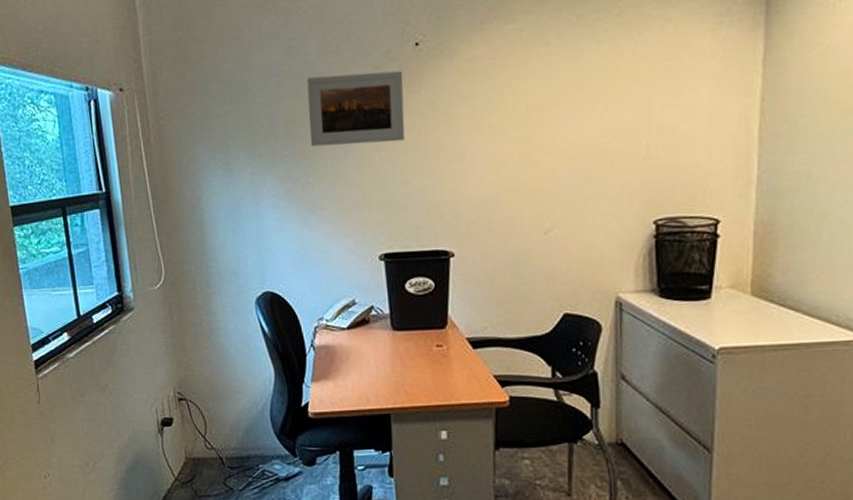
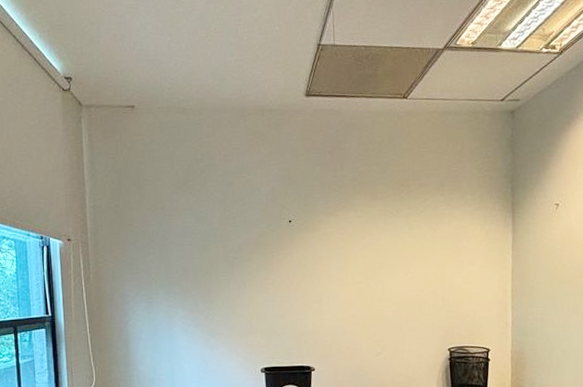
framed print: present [306,70,405,147] -> none [211,238,281,289]

